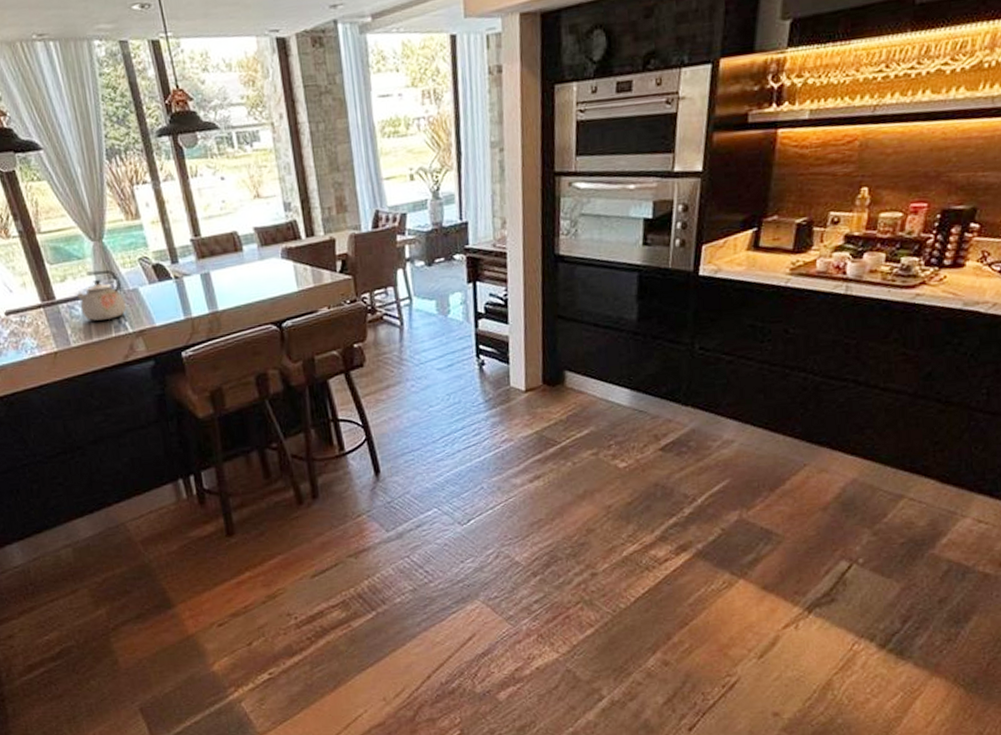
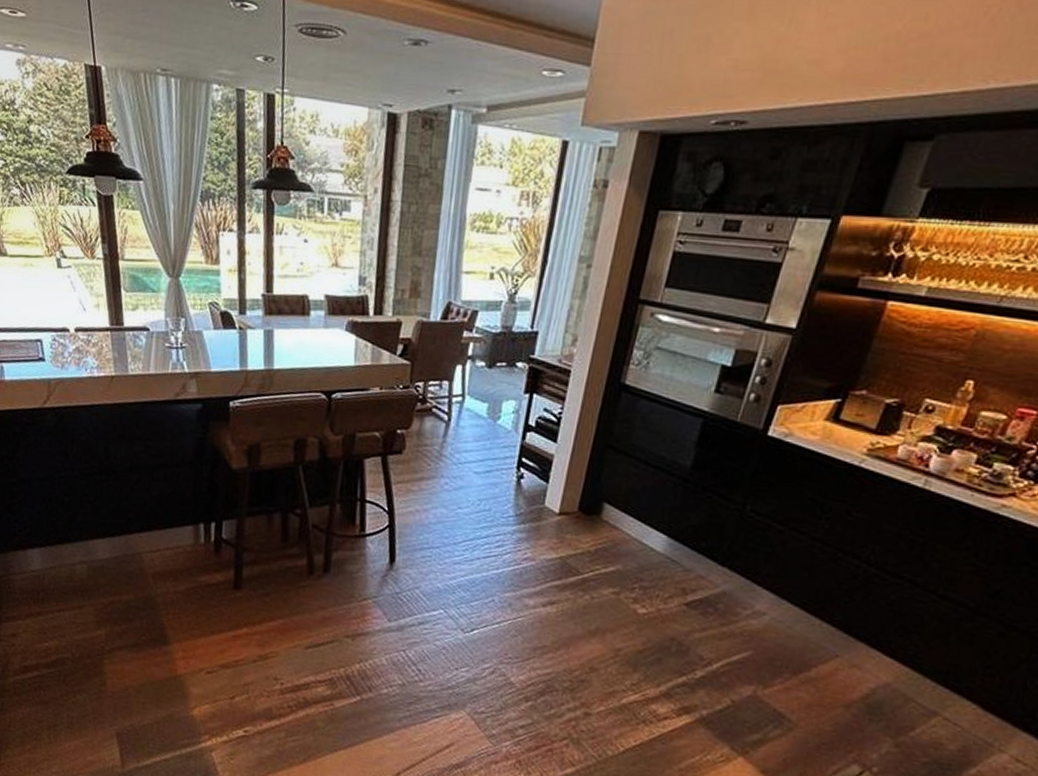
kettle: present [76,269,126,321] -> none [143,305,188,357]

